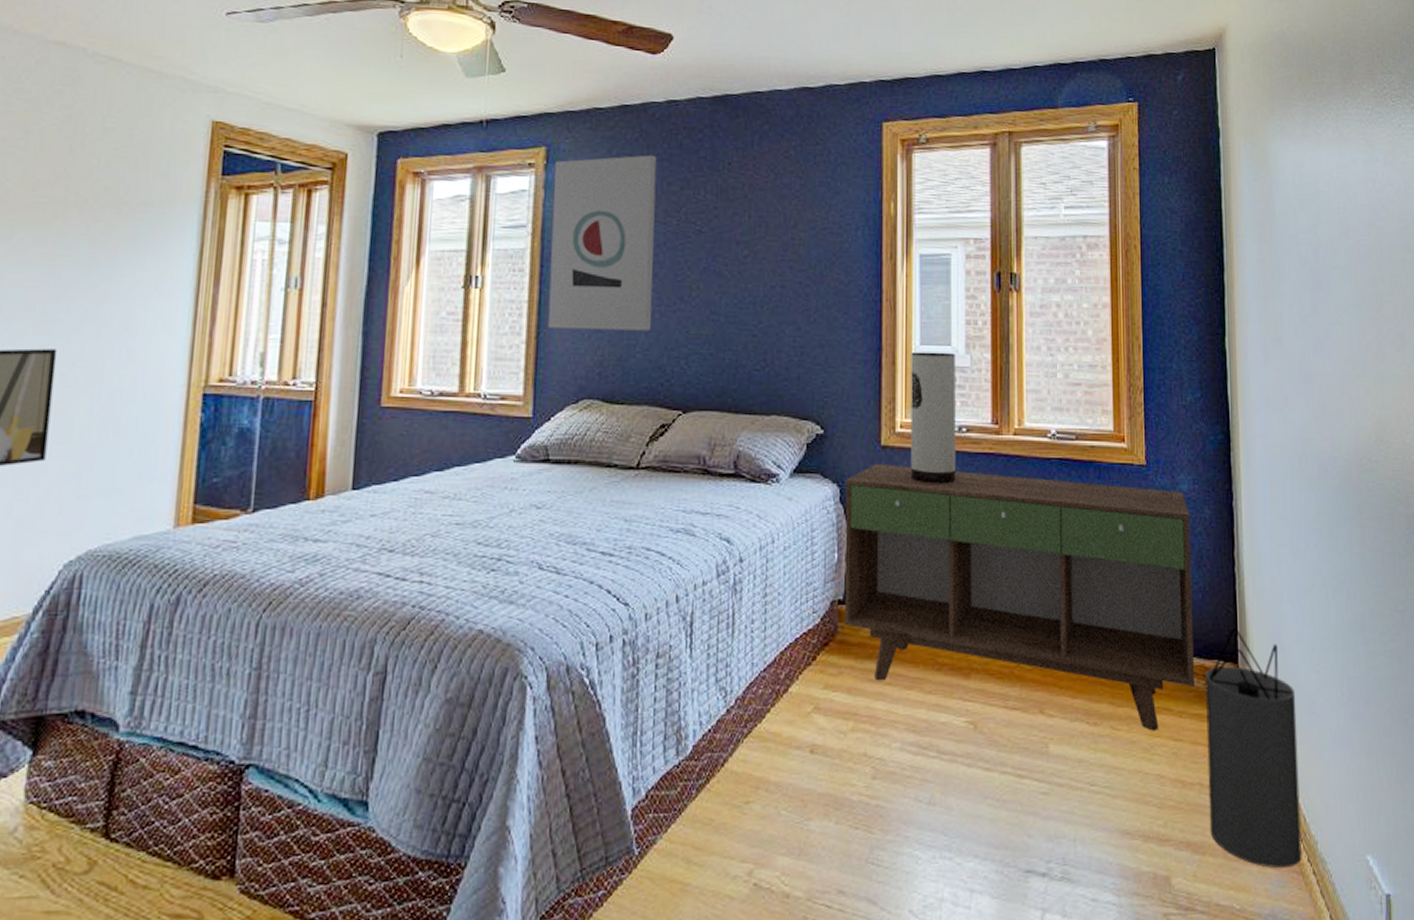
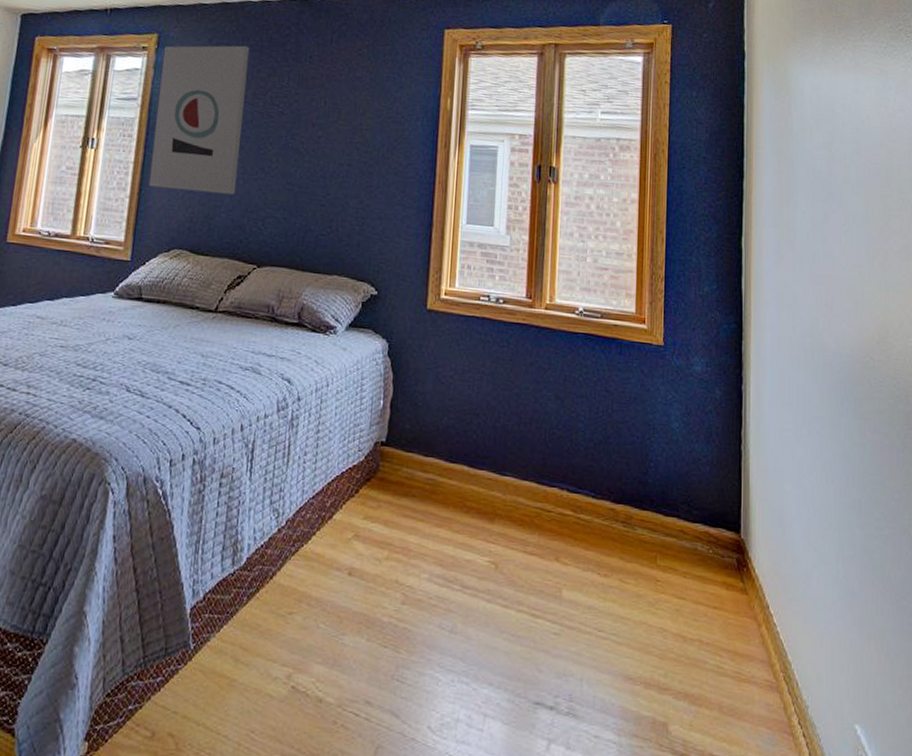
sideboard: present [844,463,1196,731] -> none [385,324,702,588]
table lamp: present [910,351,957,484] -> none [451,229,497,348]
speaker: present [1205,628,1302,869] -> none [707,500,793,728]

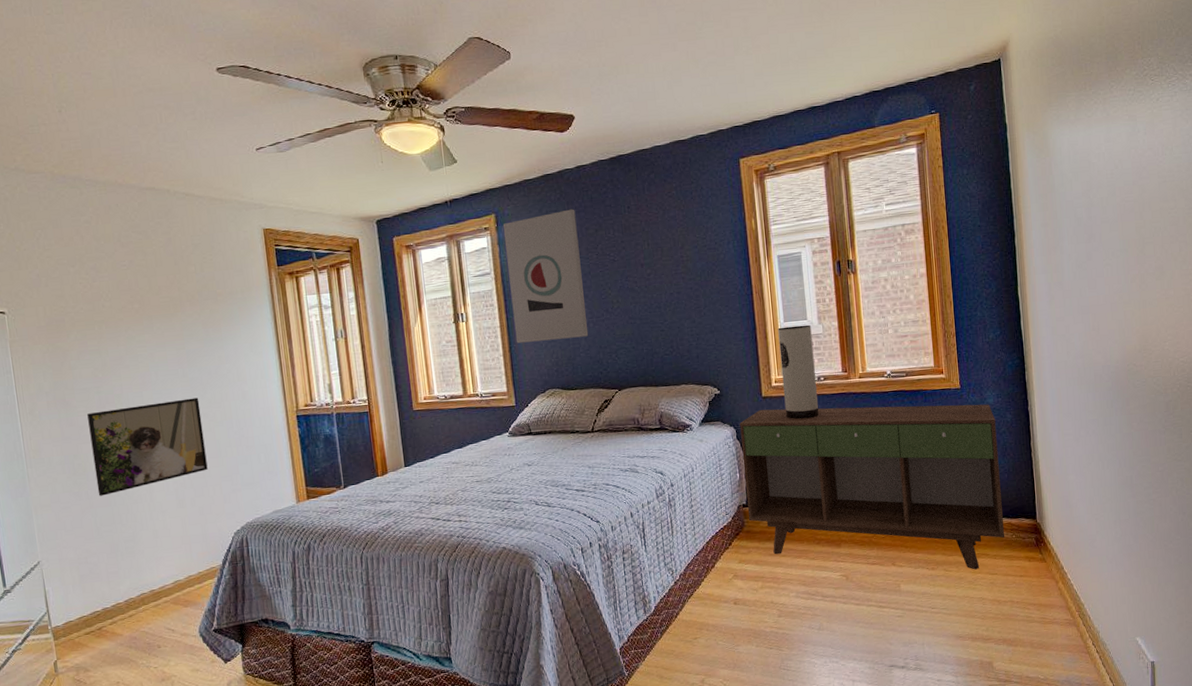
sideboard: none [385,324,702,588] -> present [739,404,1005,570]
table lamp: none [451,229,497,348] -> present [778,324,820,420]

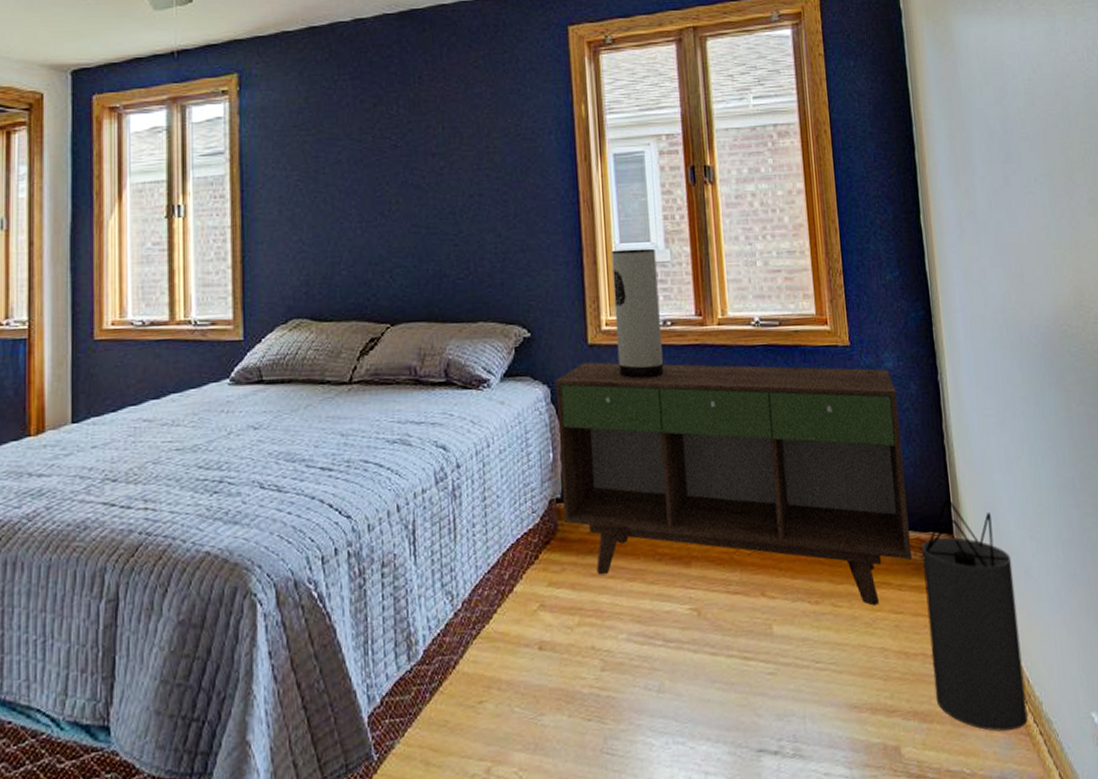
wall art: present [503,209,589,343] -> none [249,74,355,252]
speaker: none [1012,495,1088,651] -> present [921,499,1028,732]

